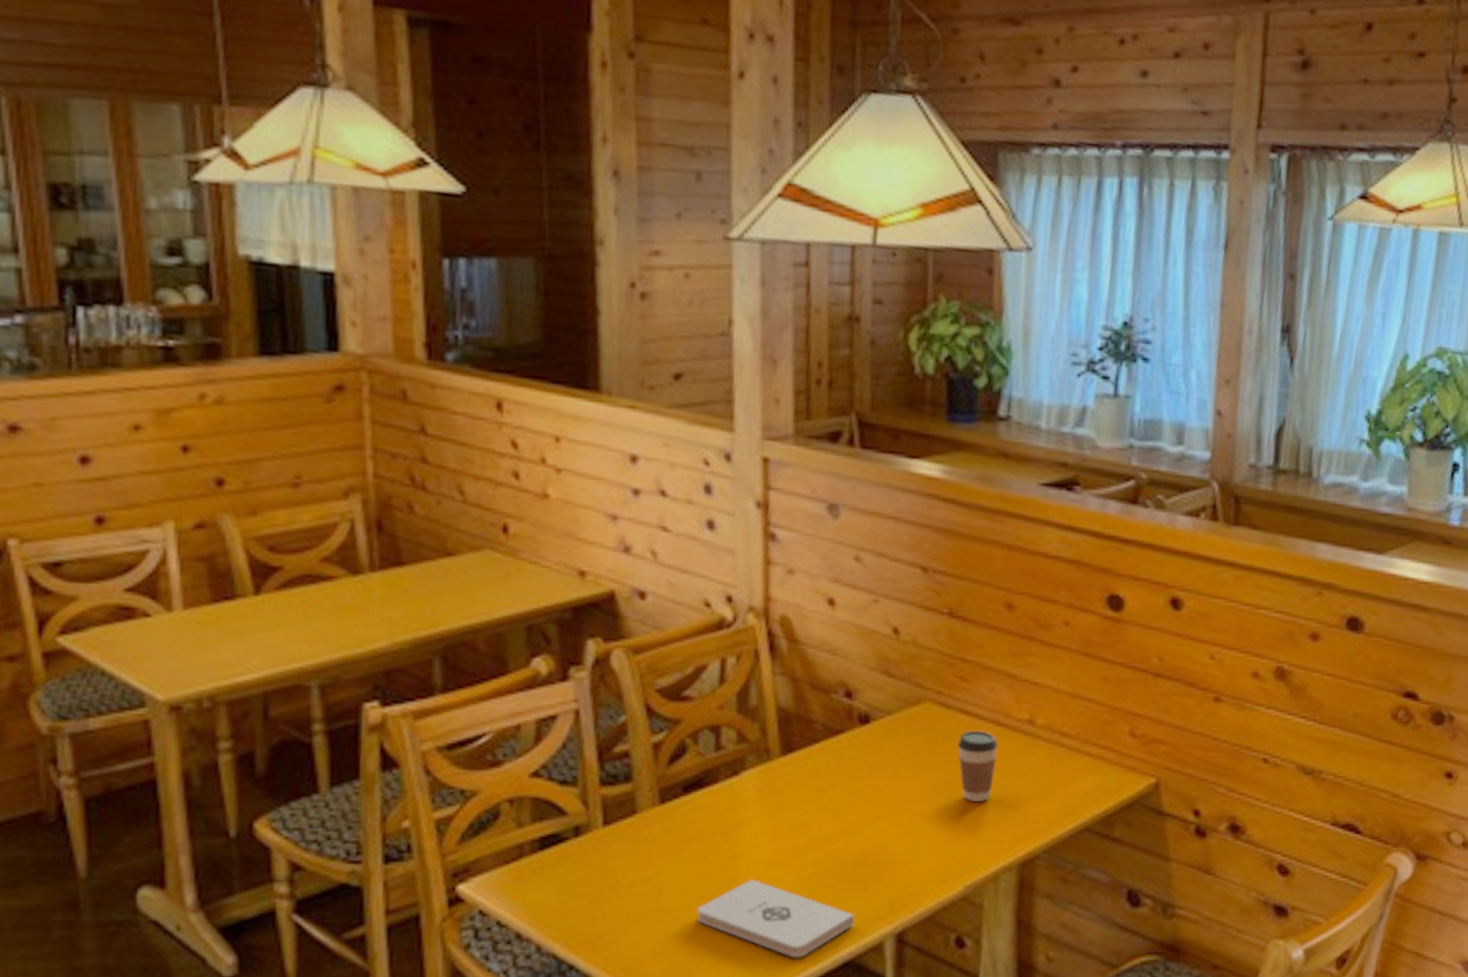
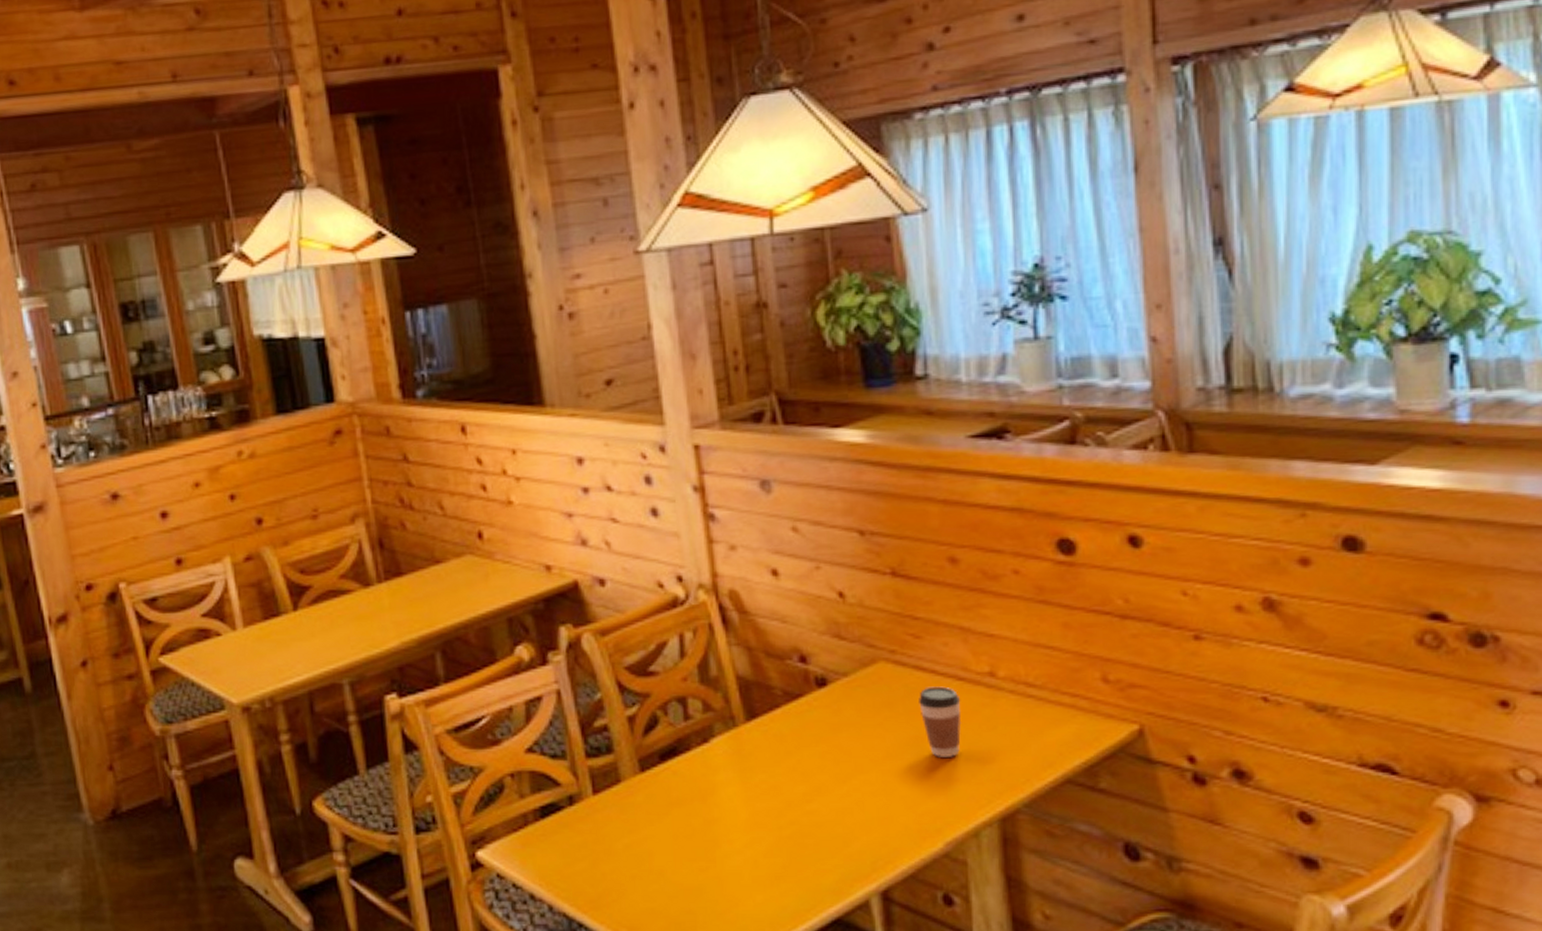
notepad: present [697,880,855,958] -> none [686,841,837,916]

